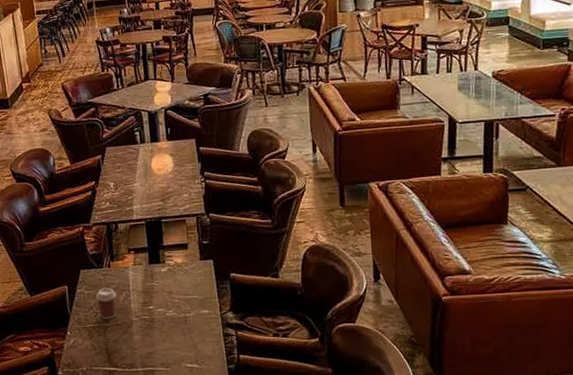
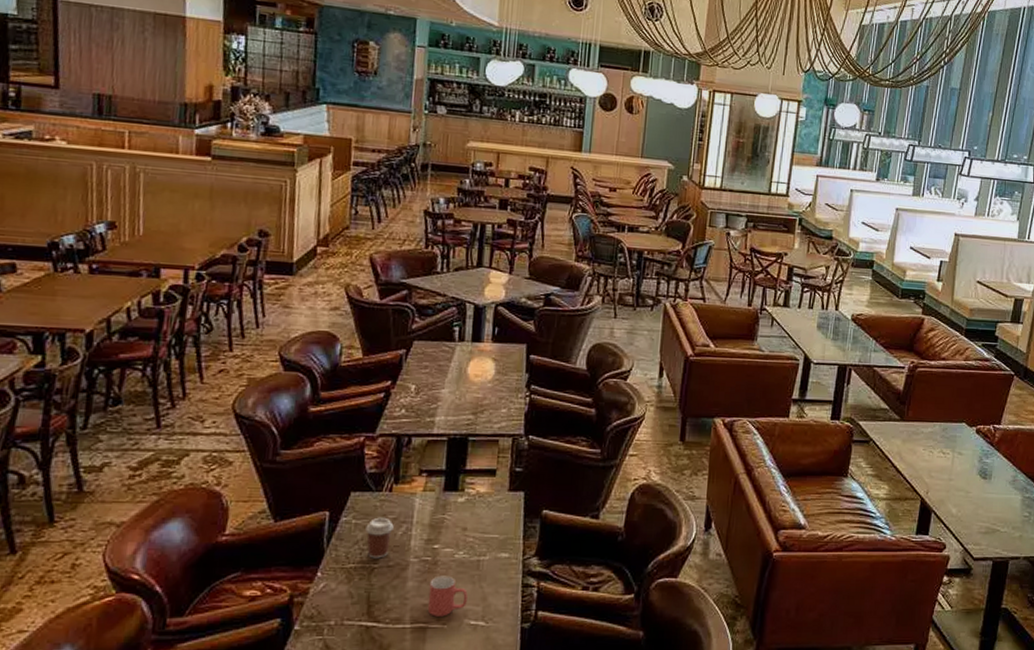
mug: none [150,330,182,362] -> present [427,575,468,617]

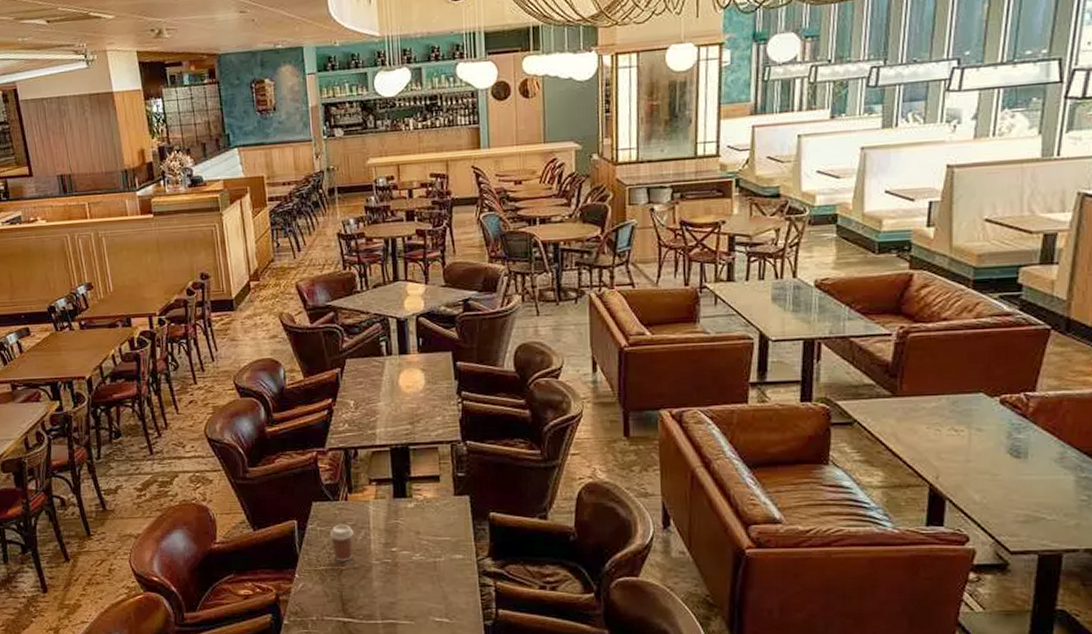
mug: present [427,575,468,617] -> none [393,576,430,614]

